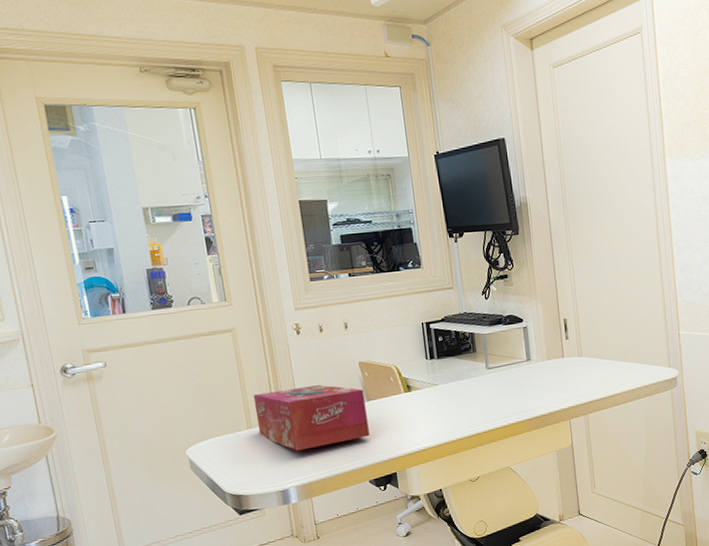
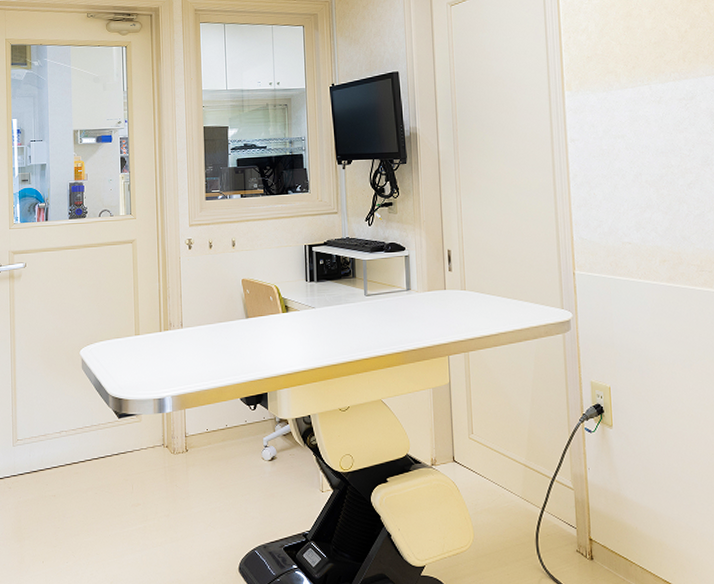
tissue box: present [253,385,370,451] -> none [144,299,245,361]

